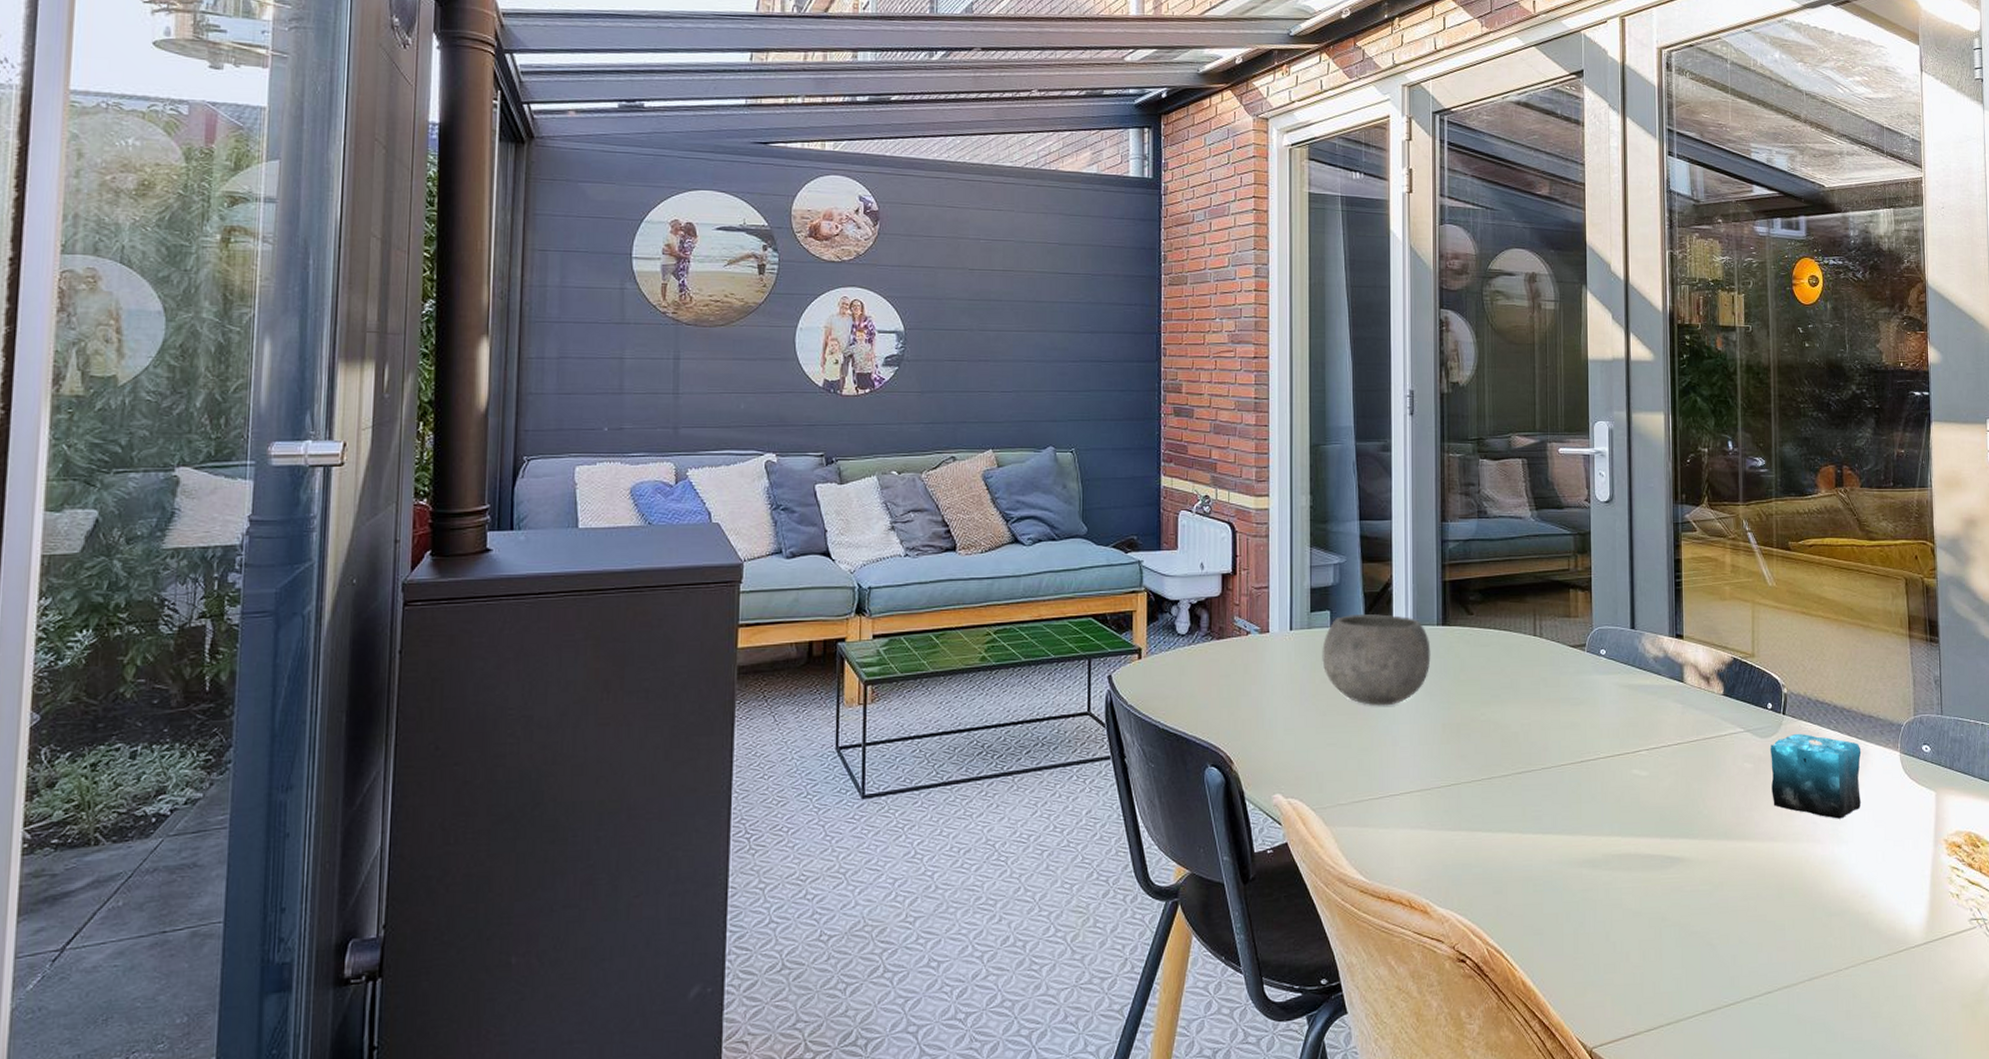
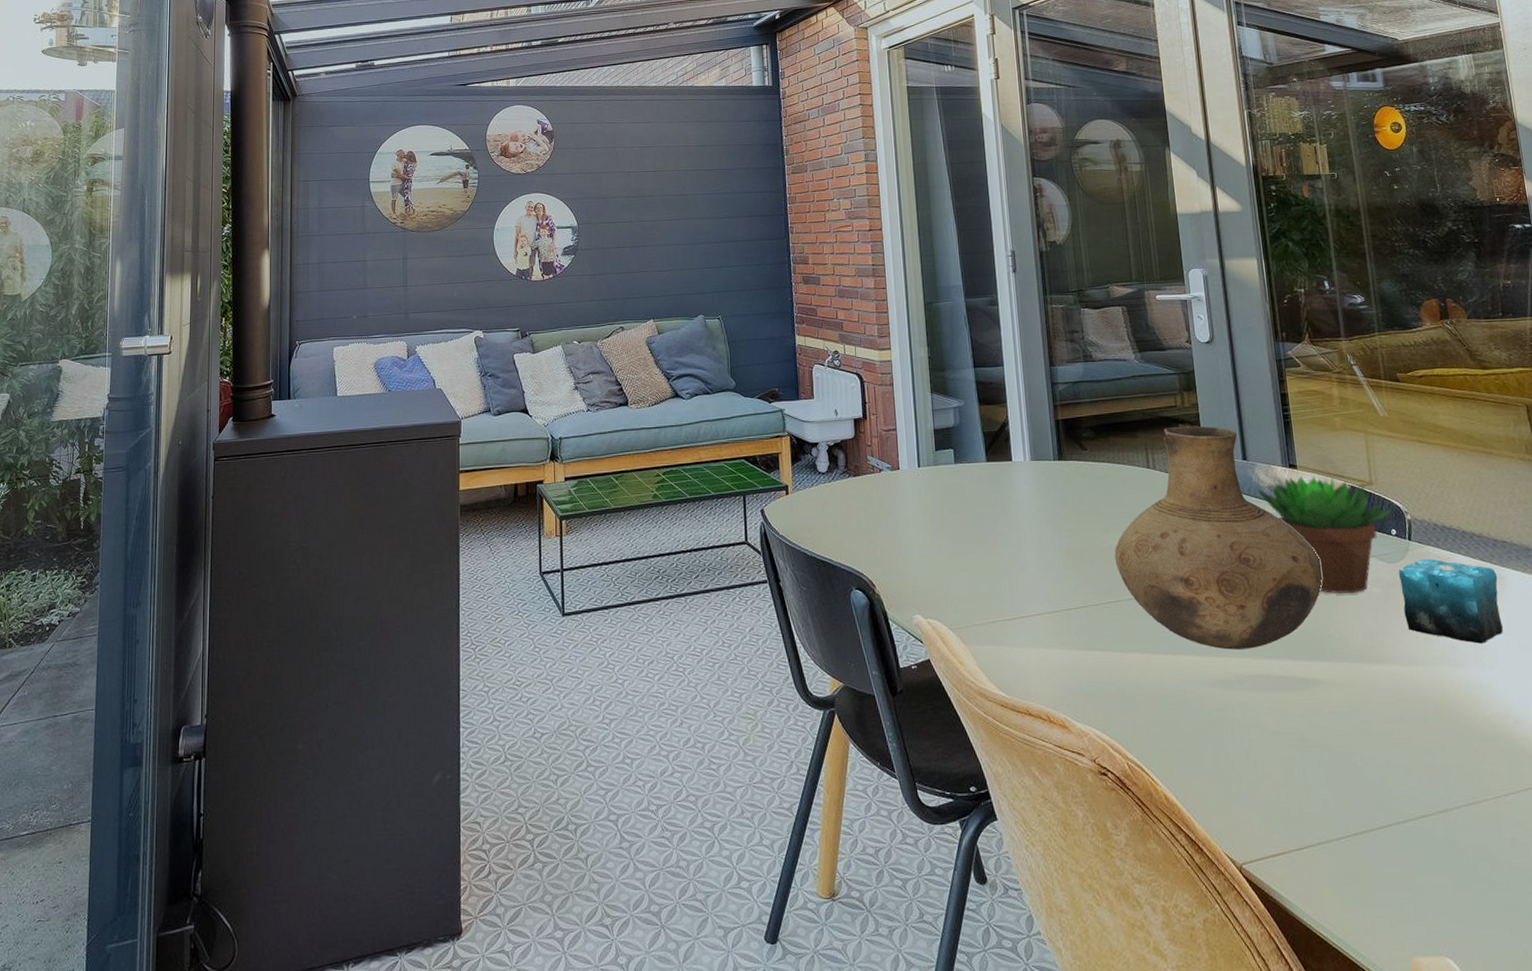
bowl: present [1322,614,1431,706] -> none [948,451,1050,535]
vase: none [1492,591,1698,828] -> present [1114,425,1323,650]
succulent plant: none [1642,646,1771,770] -> present [1257,475,1393,594]

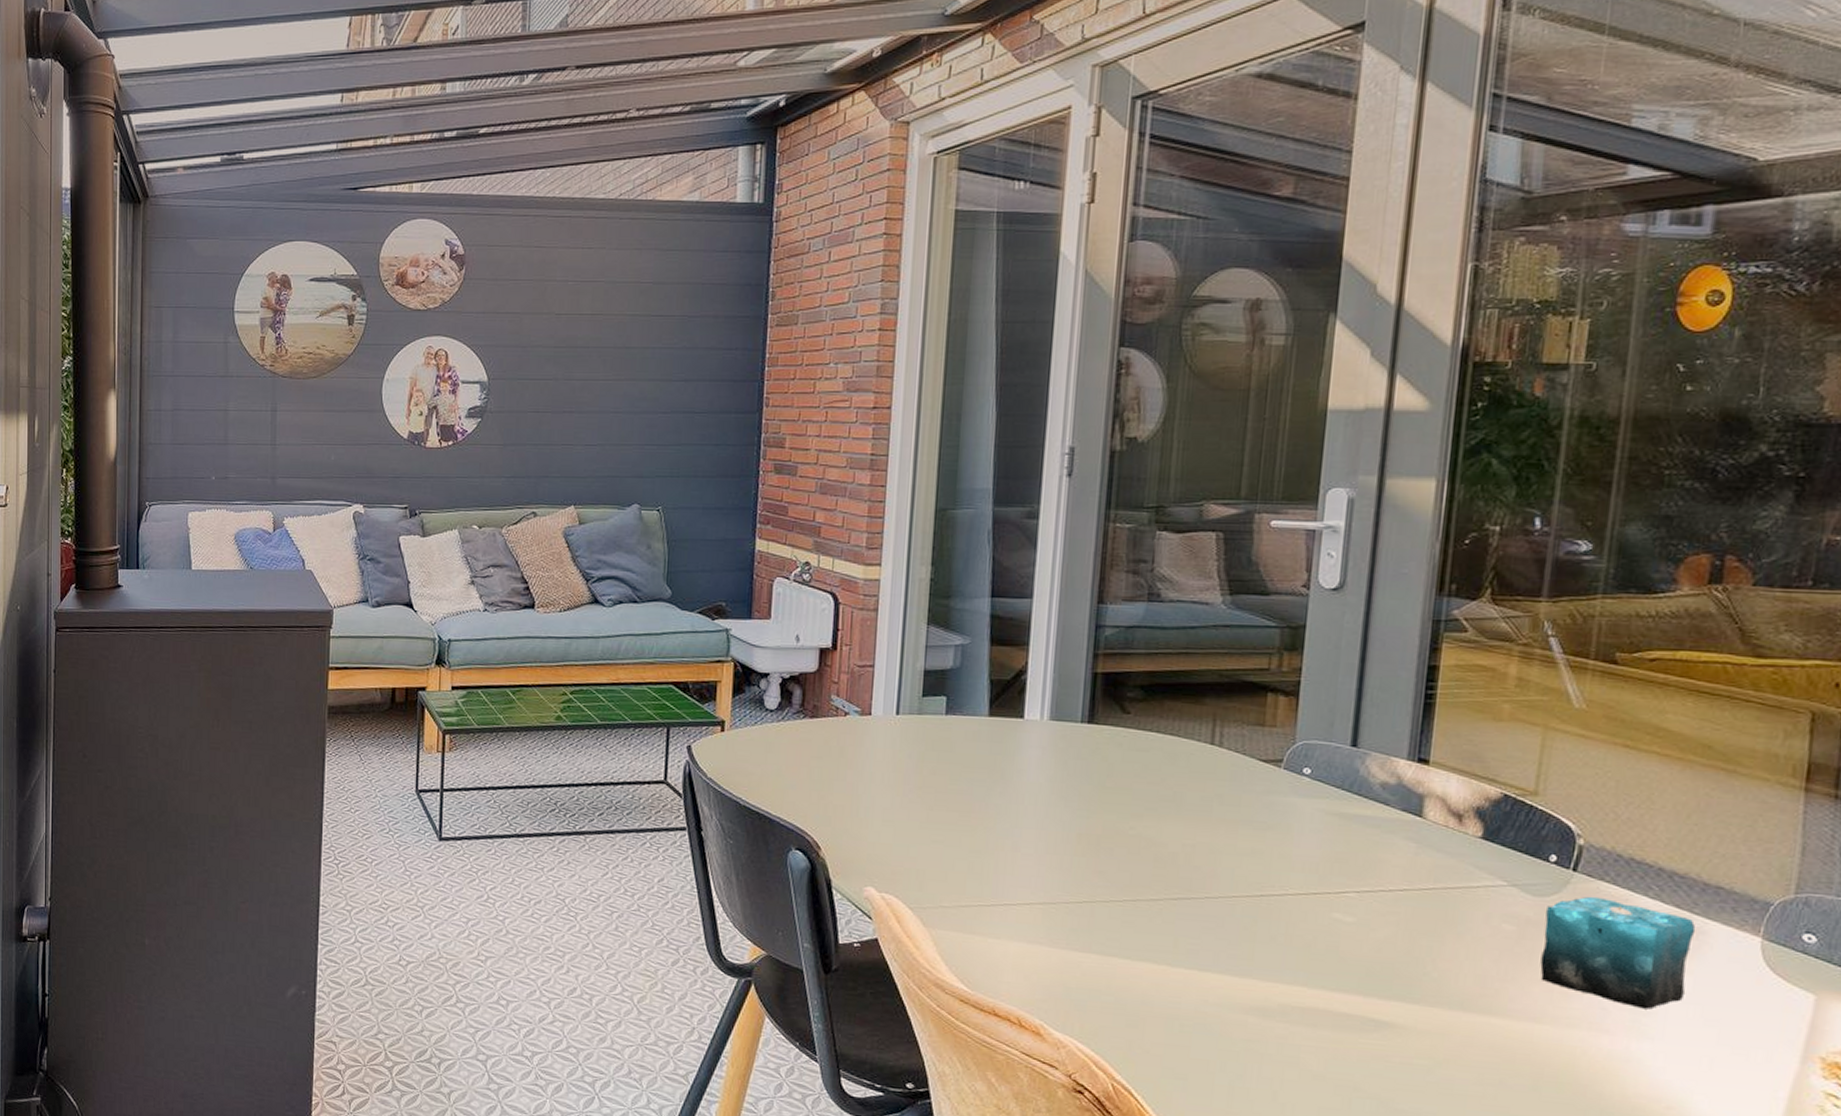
vase: present [1114,425,1323,650] -> none [1142,695,1435,977]
succulent plant: present [1257,475,1393,594] -> none [1363,774,1560,928]

